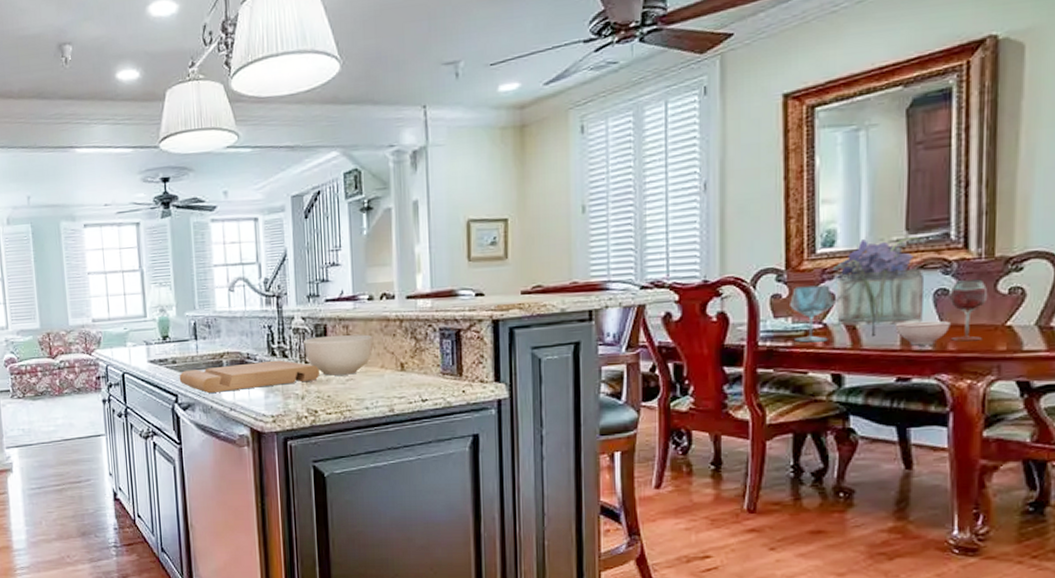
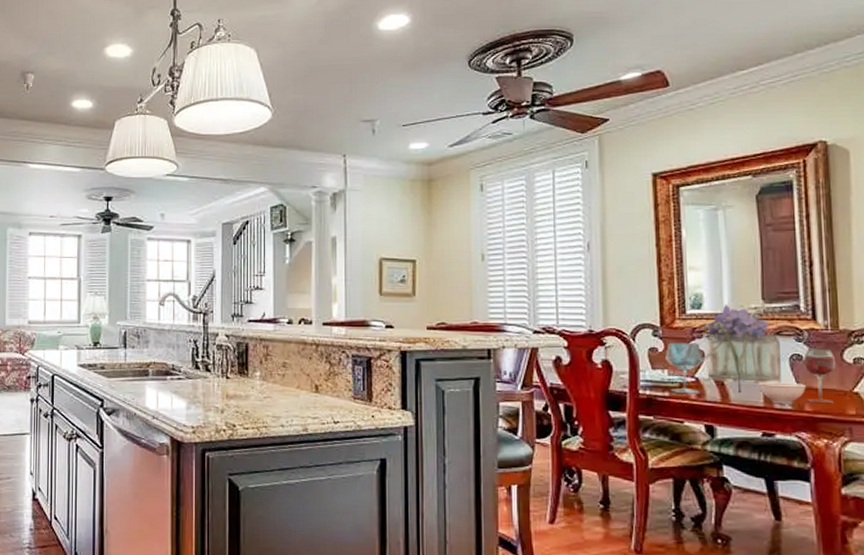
cutting board: present [179,360,321,393] -> none [106,373,240,400]
bowl: present [304,334,374,376] -> none [226,354,291,392]

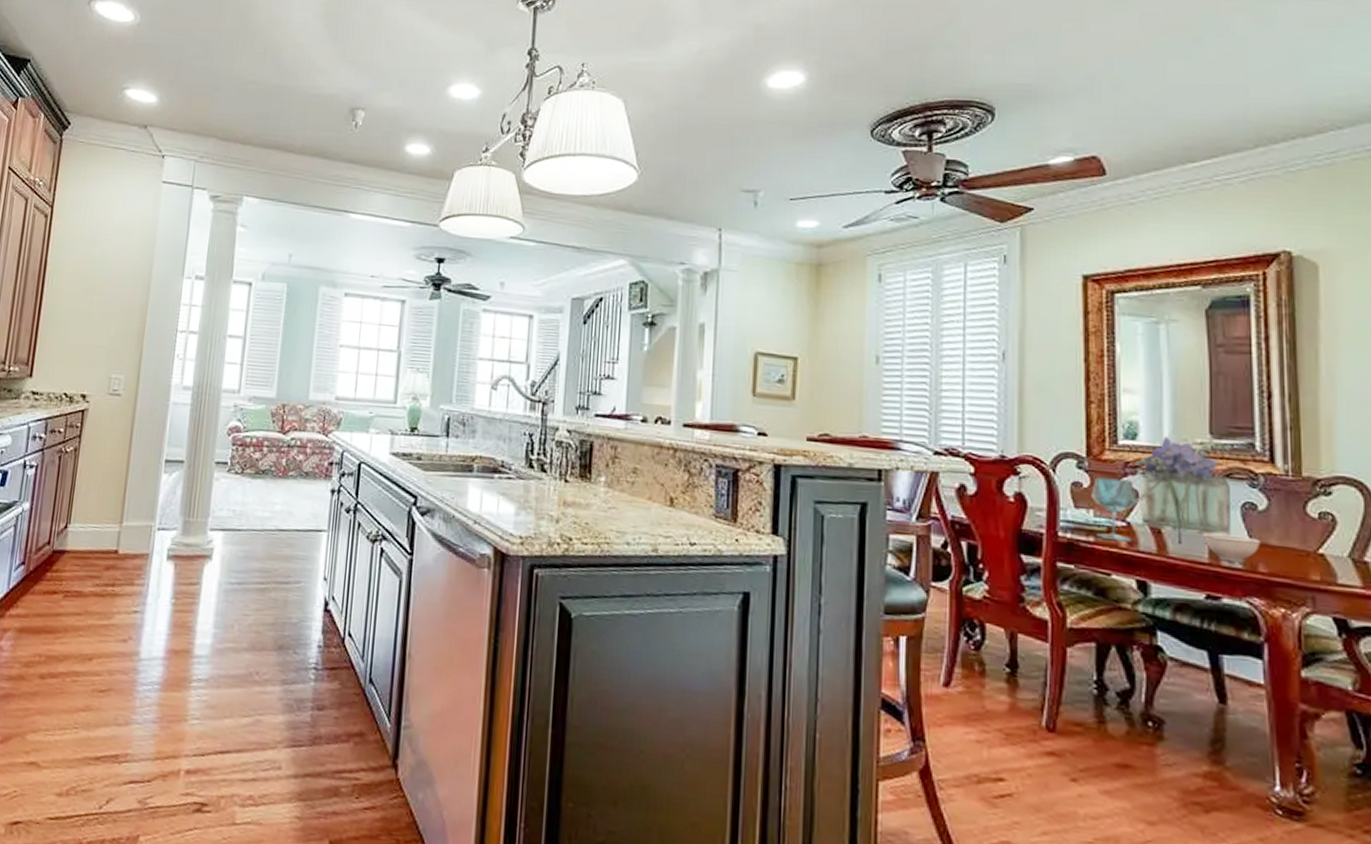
wineglass: present [803,348,835,404] -> none [1257,496,1296,566]

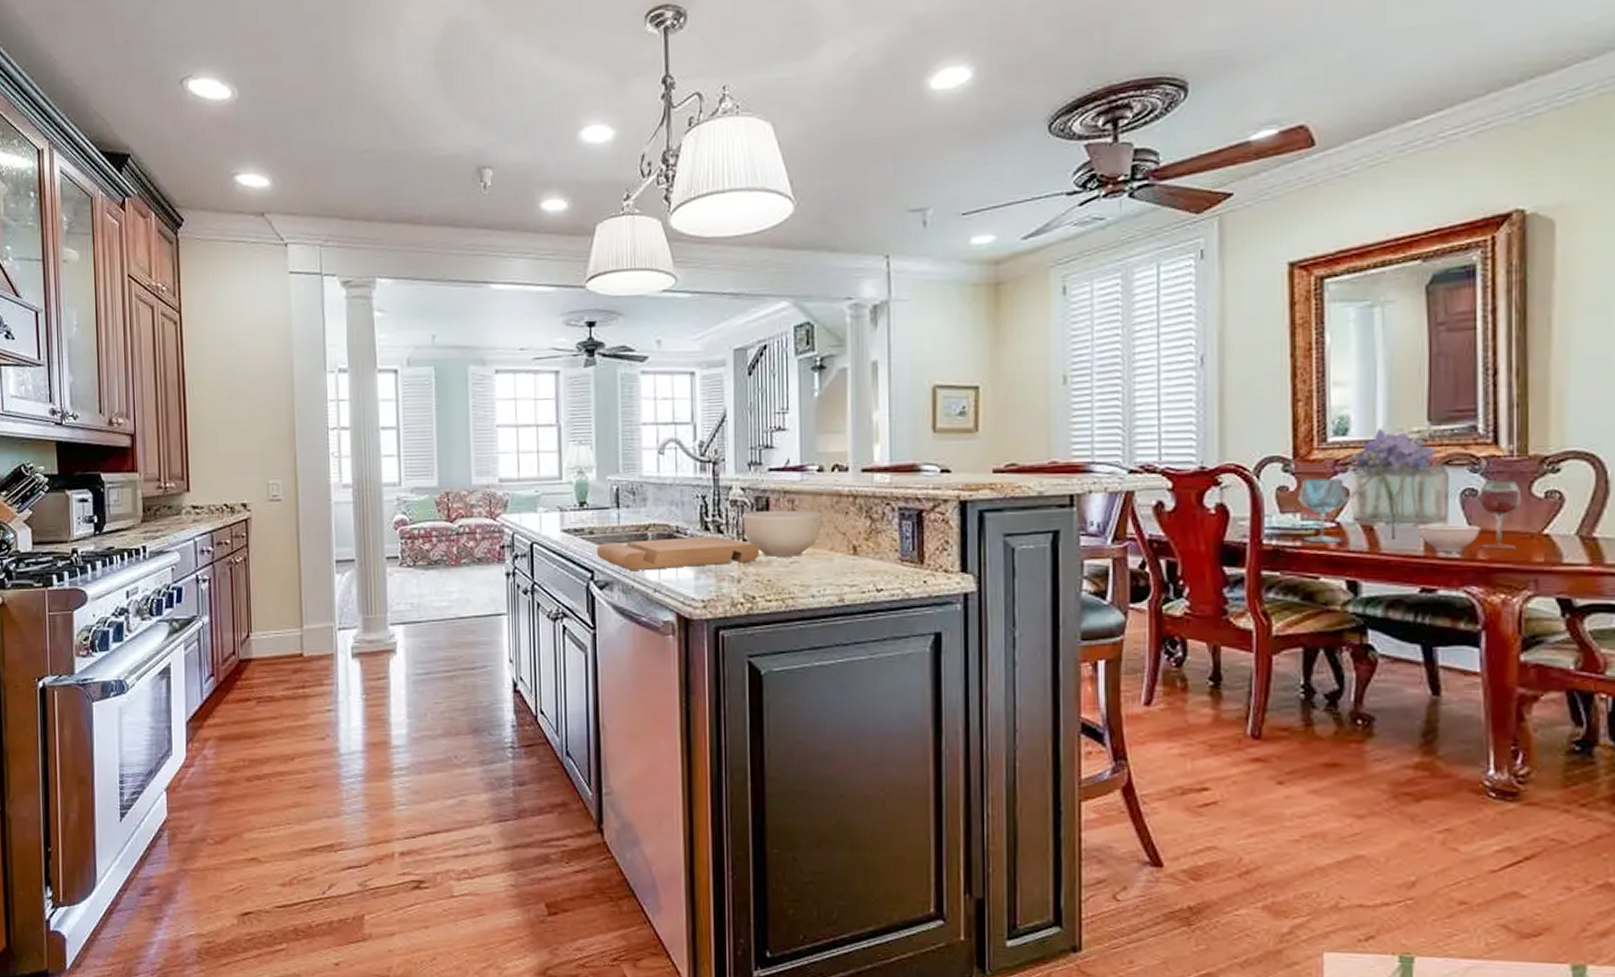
cutting board: none [421,470,581,503] -> present [596,535,760,570]
bowl: none [566,454,643,503] -> present [742,511,823,557]
wineglass: none [1257,496,1296,566] -> present [1478,480,1520,550]

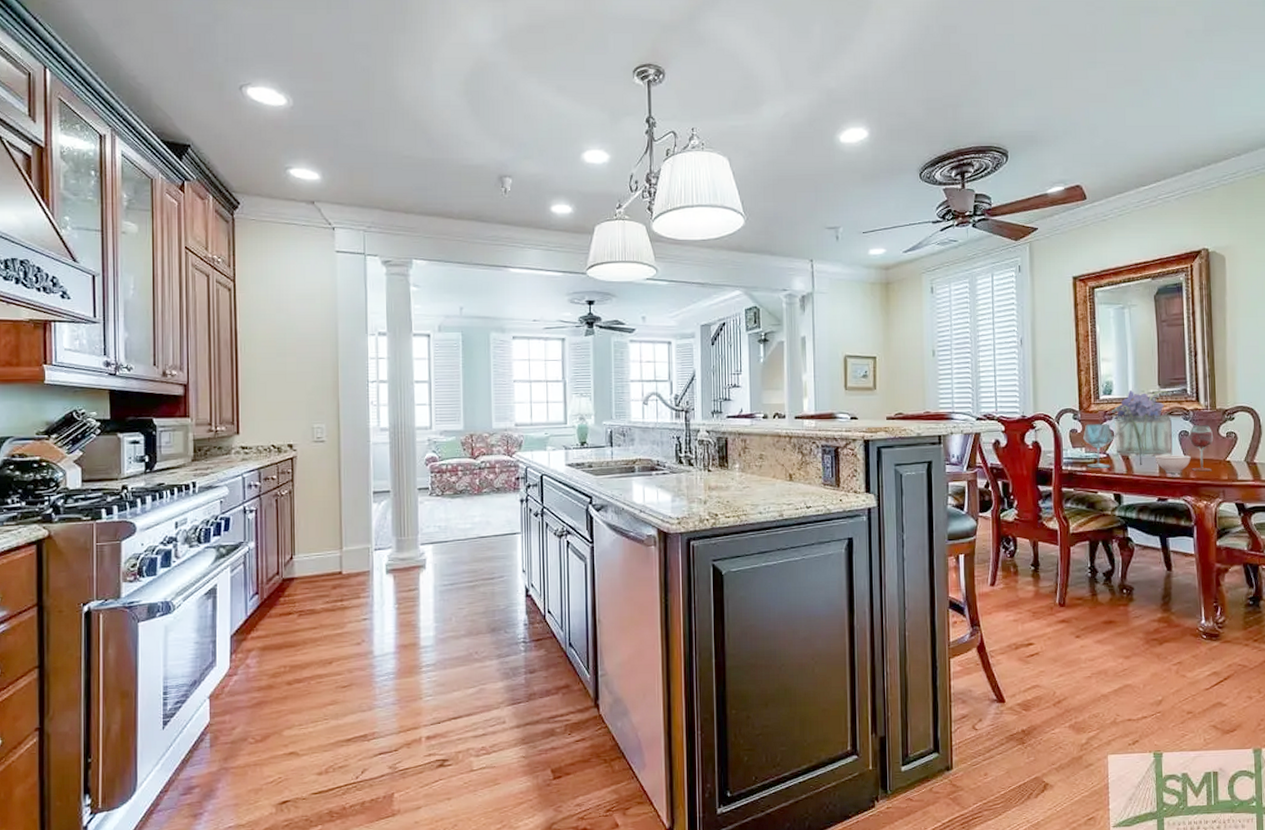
cutting board: present [596,535,760,570] -> none [594,467,721,496]
bowl: present [742,511,823,557] -> none [707,448,767,483]

